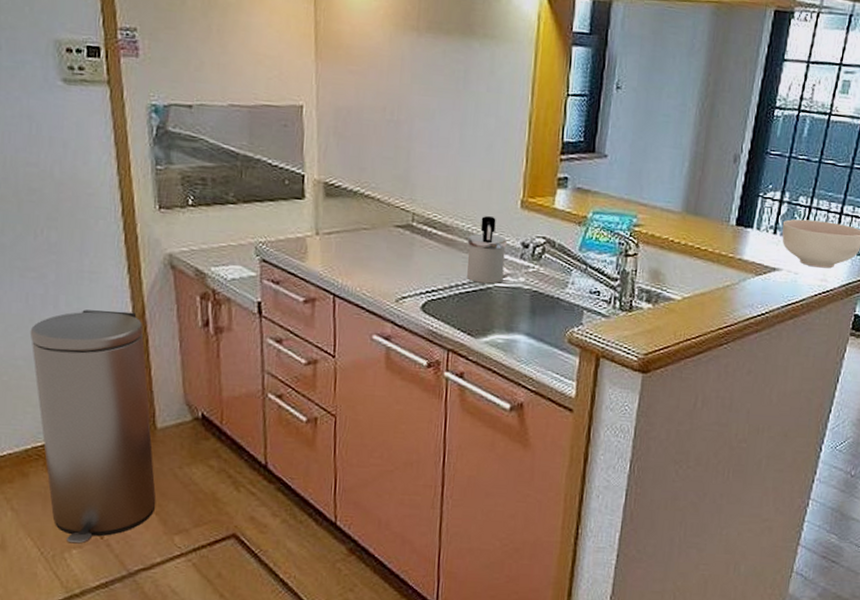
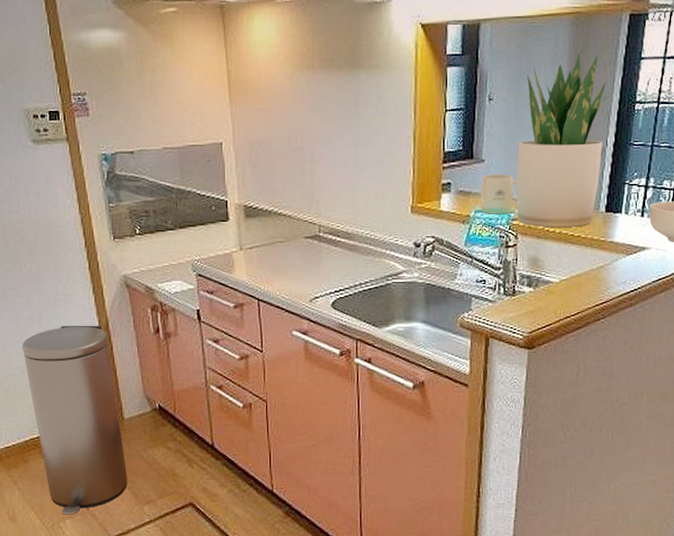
soap dispenser: present [467,216,508,284] -> none [367,222,402,281]
mug: none [600,172,643,219] -> present [480,174,518,215]
planter: none [639,46,748,240] -> present [516,53,609,228]

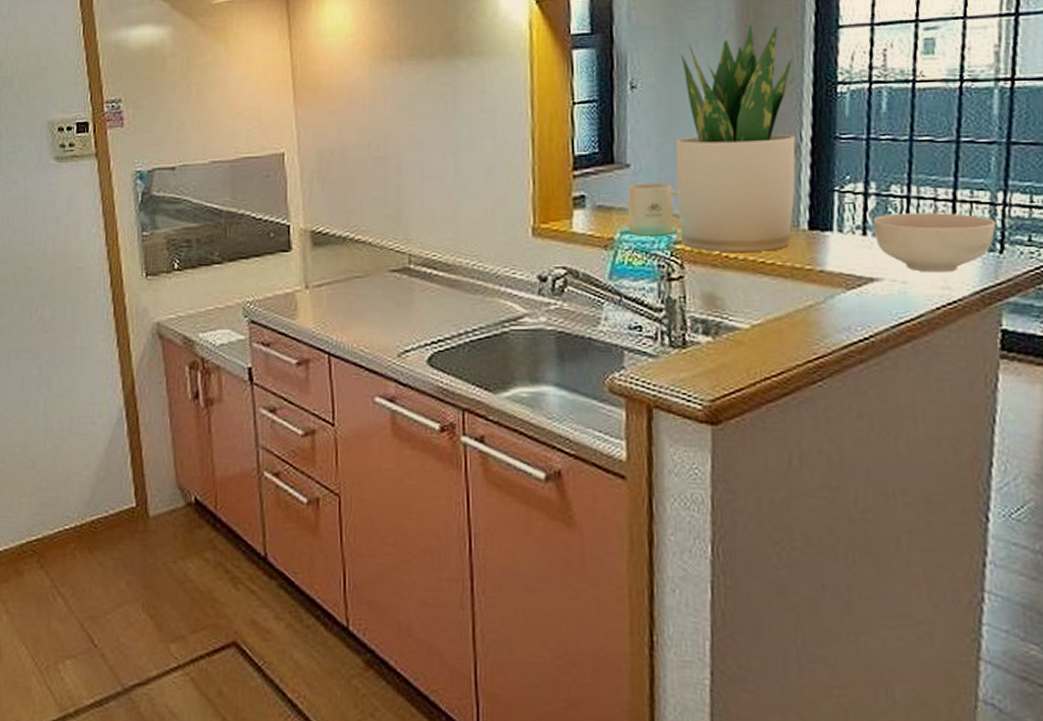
pedal bin: present [22,325,128,515] -> none [25,388,151,653]

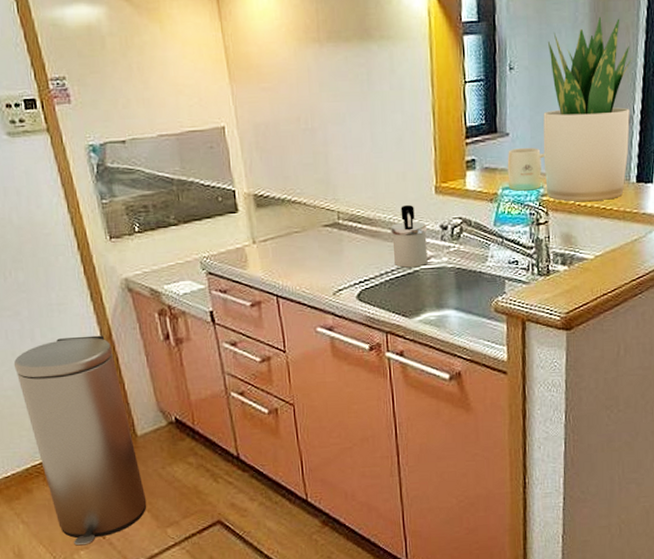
pedal bin: none [25,388,151,653] -> present [13,335,147,546]
soap dispenser: none [474,250,521,328] -> present [390,205,428,268]

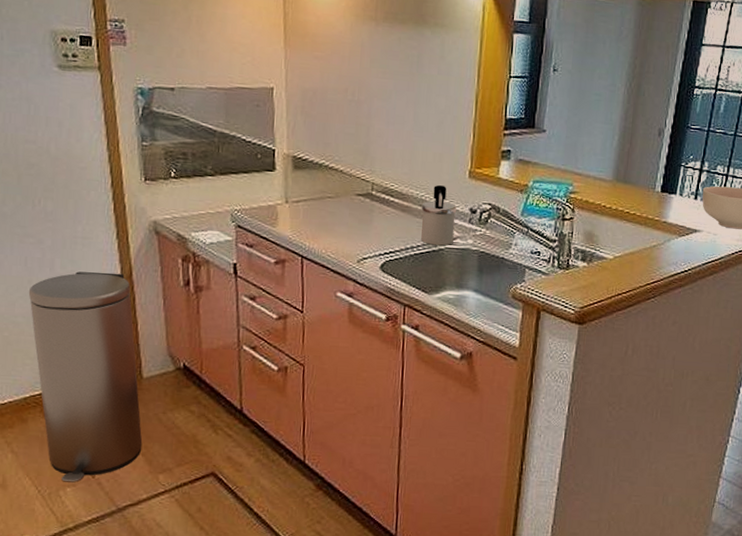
mug: present [507,148,546,191] -> none [539,145,577,187]
planter: present [543,16,633,202] -> none [575,33,670,205]

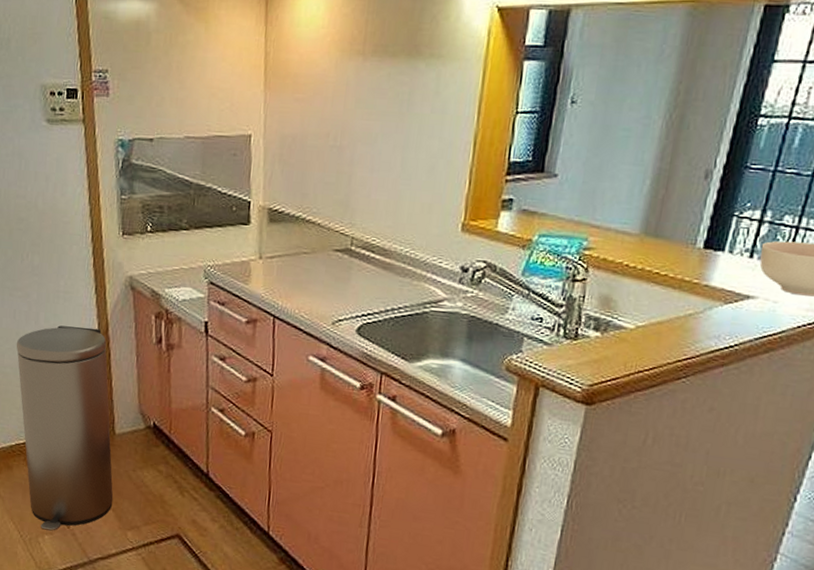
soap dispenser: present [421,185,457,246] -> none [403,240,446,309]

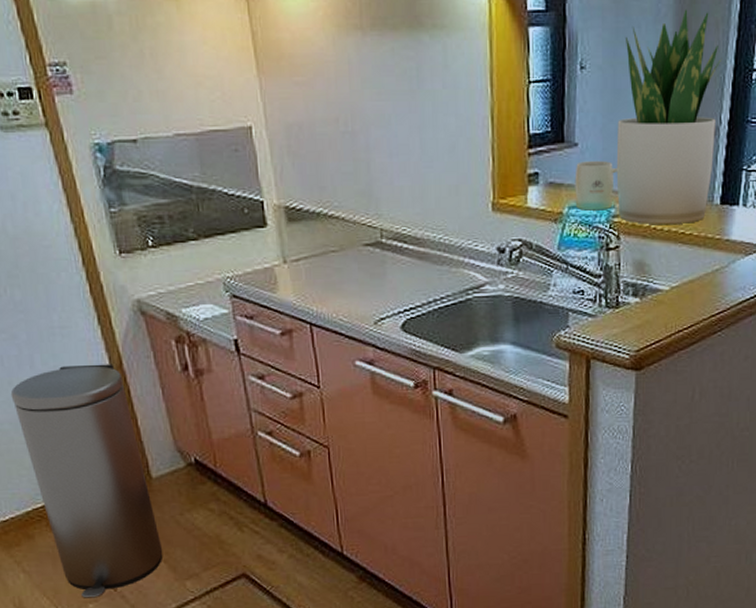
mug: none [546,192,596,242] -> present [575,161,619,211]
planter: none [590,51,726,264] -> present [616,9,722,225]

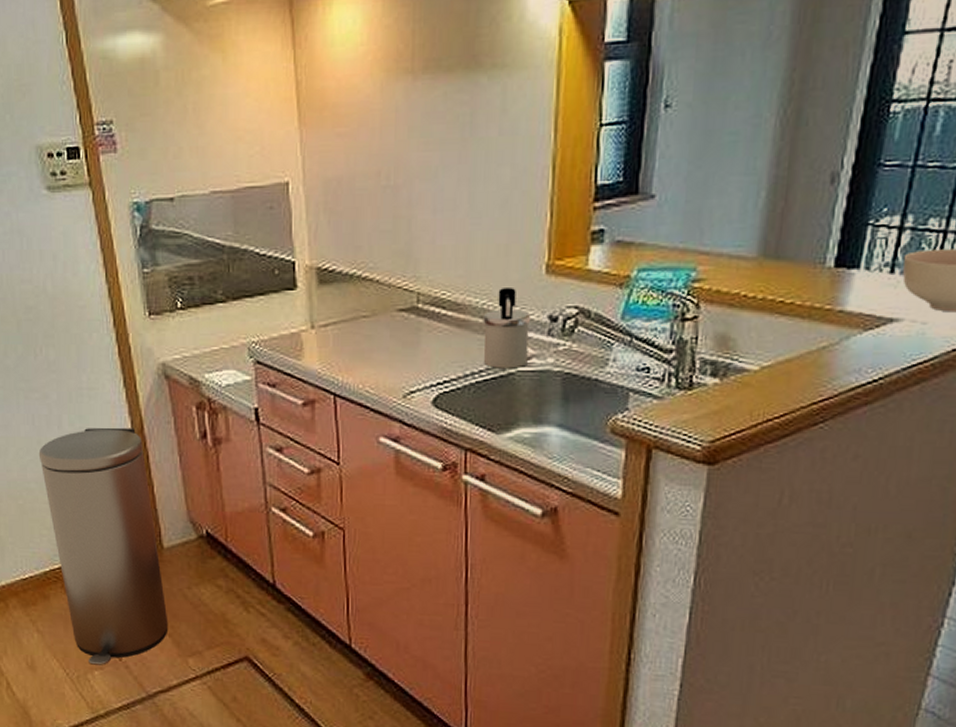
soap dispenser: none [440,224,483,295] -> present [483,288,531,369]
mug: present [575,161,619,211] -> none [646,215,703,274]
planter: present [616,9,722,225] -> none [699,29,850,292]

